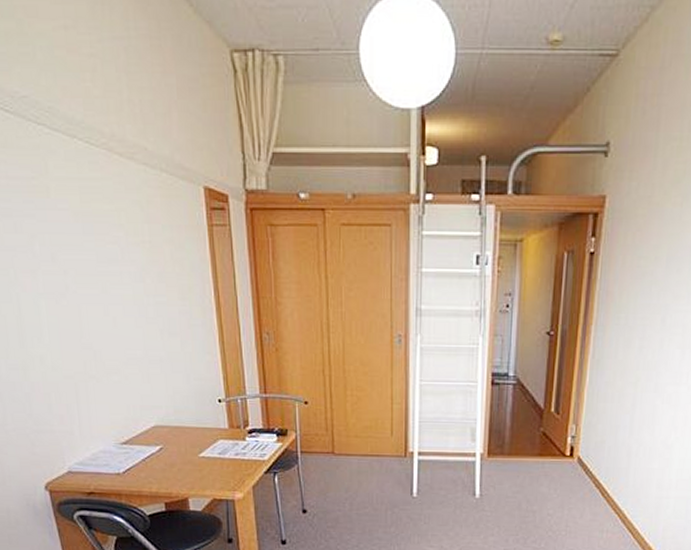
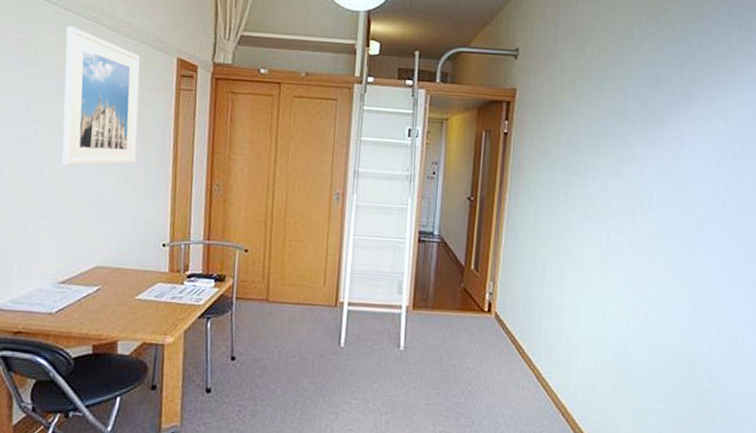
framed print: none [76,157,177,321] -> present [62,26,140,166]

